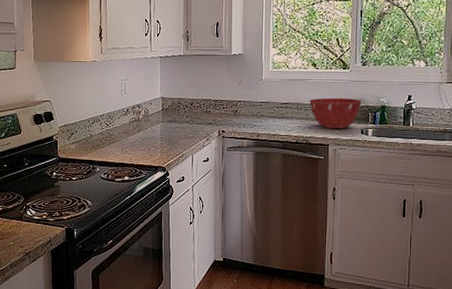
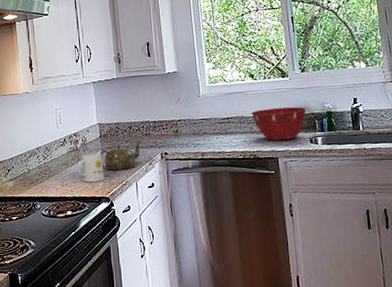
mug: none [137,125,163,152] -> present [77,153,105,182]
teapot: none [161,117,202,143] -> present [101,140,142,170]

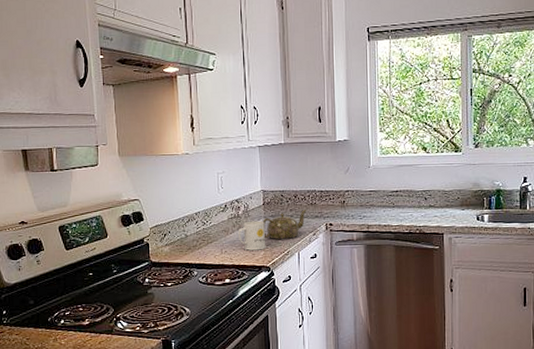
mixing bowl: present [252,107,306,141] -> none [421,183,476,217]

